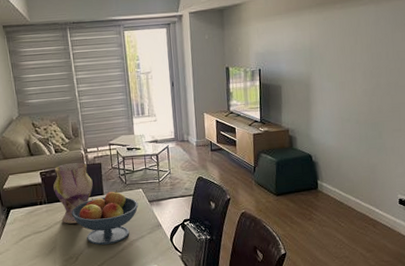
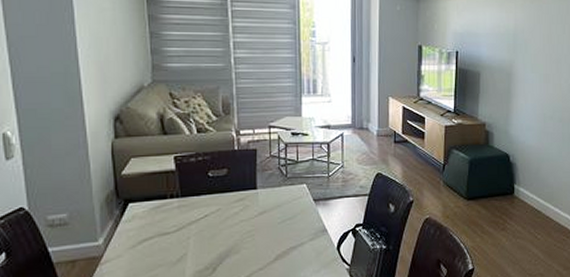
vase: present [53,162,93,224] -> none [191,146,244,224]
fruit bowl: present [71,189,139,245] -> none [211,183,300,253]

